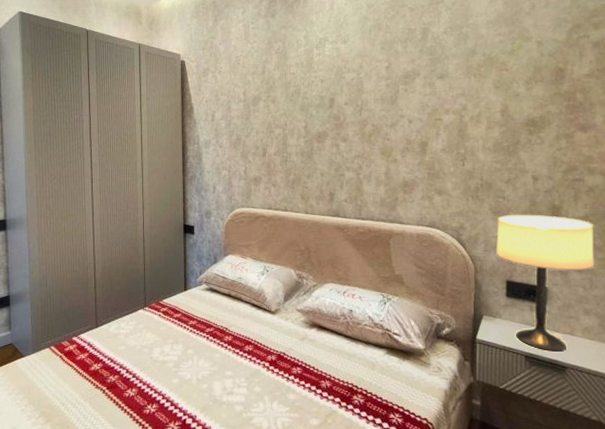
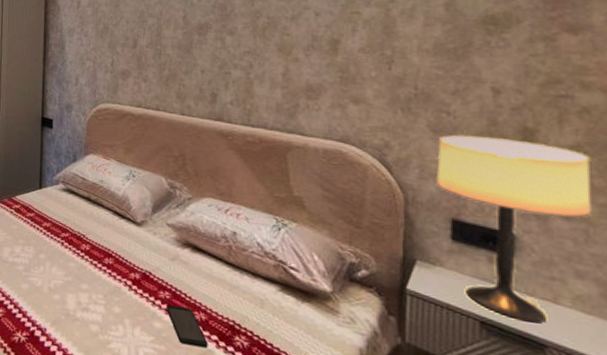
phone: none [298,378,333,410] -> present [165,304,208,348]

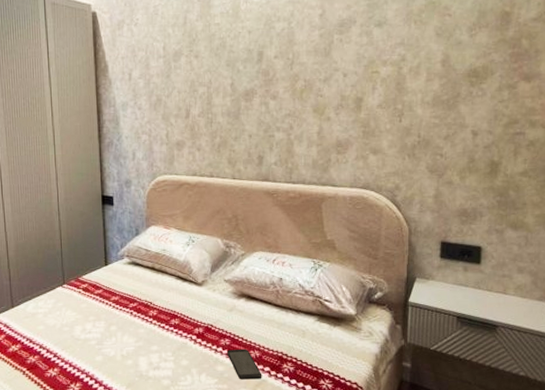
table lamp: present [435,135,592,323] -> none [431,172,532,311]

